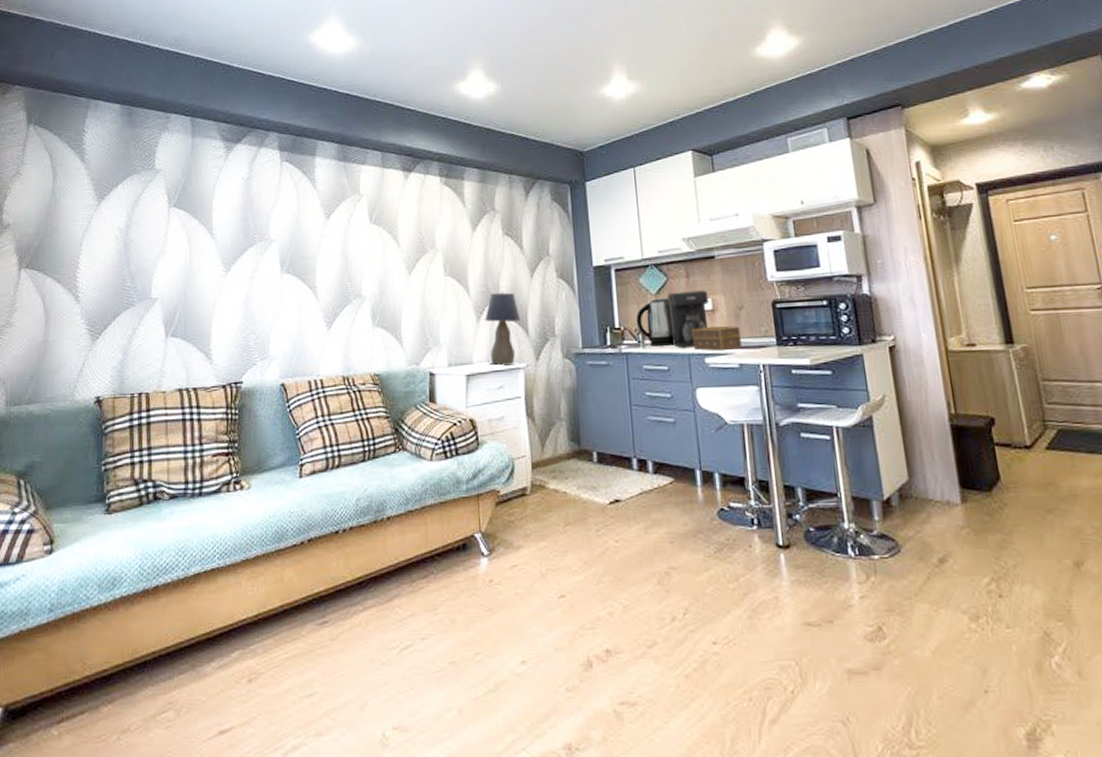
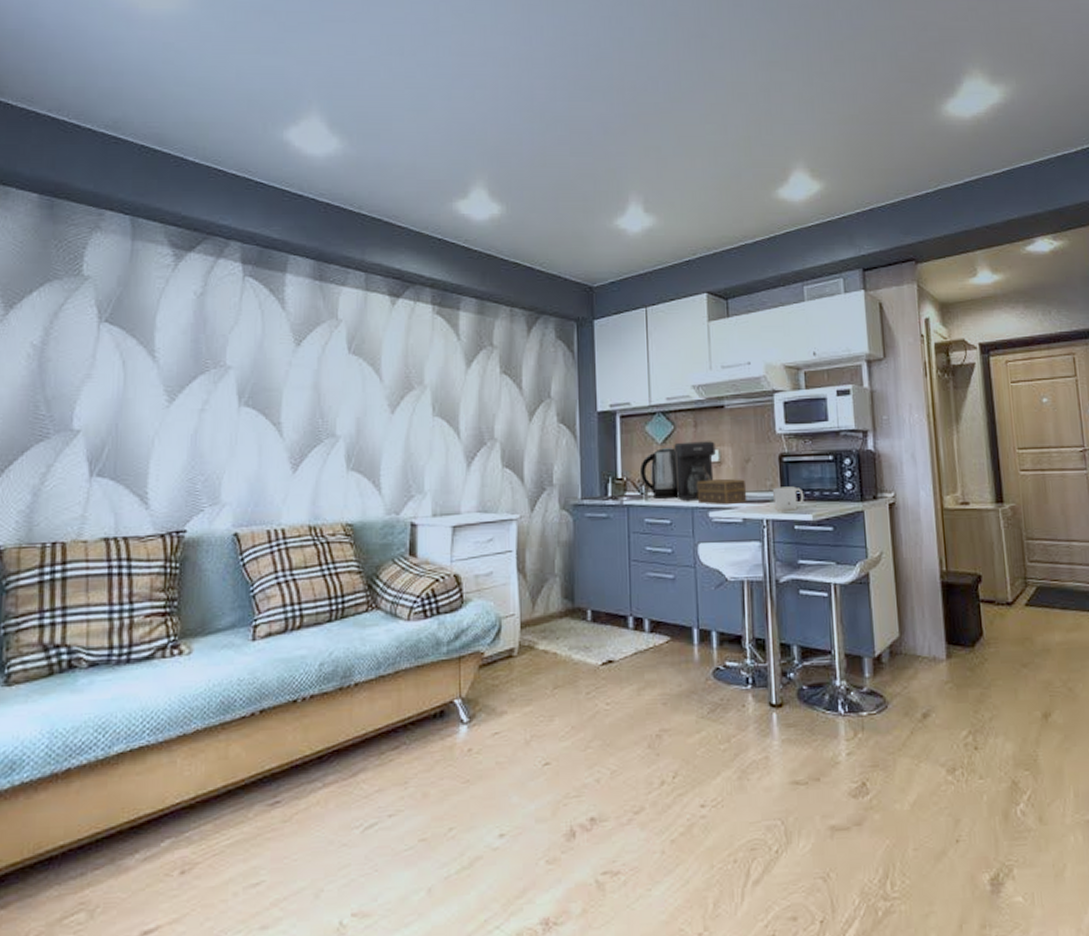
table lamp: present [485,291,521,366] -> none [476,435,516,517]
mug: none [767,332,800,358] -> present [772,486,804,513]

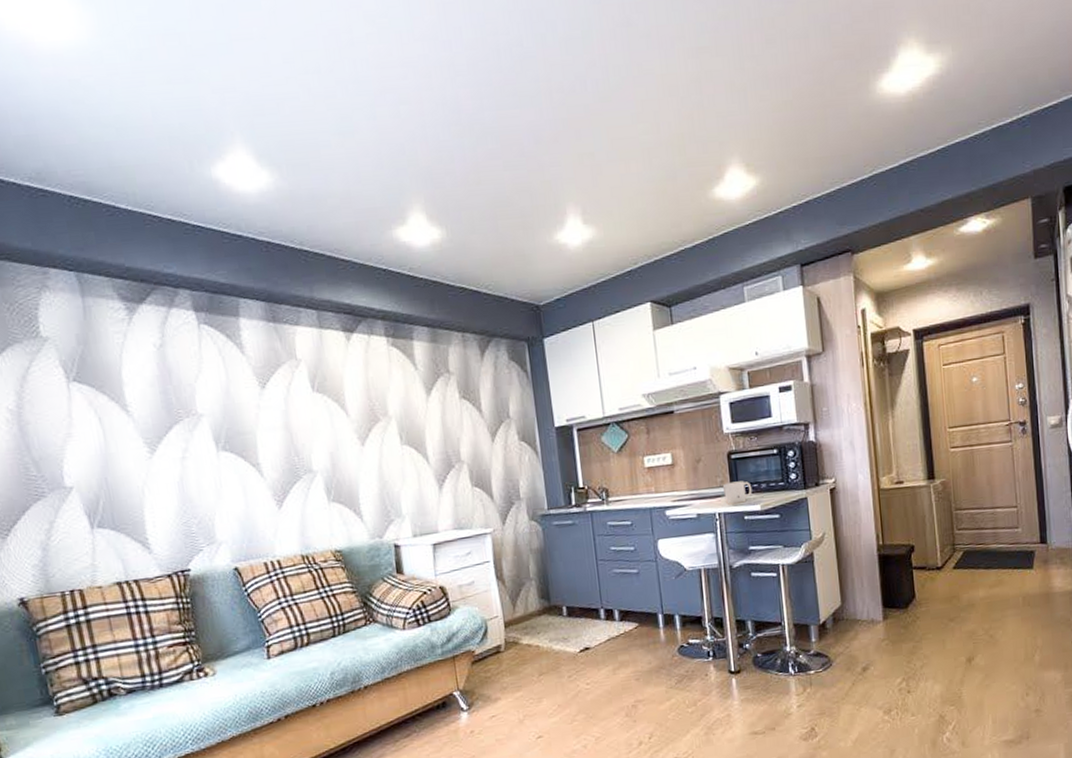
kettle: present [640,448,679,500] -> none [599,455,637,504]
coffee maker: present [674,441,716,502] -> none [629,445,669,504]
decorative box: present [696,478,747,506] -> none [652,478,700,505]

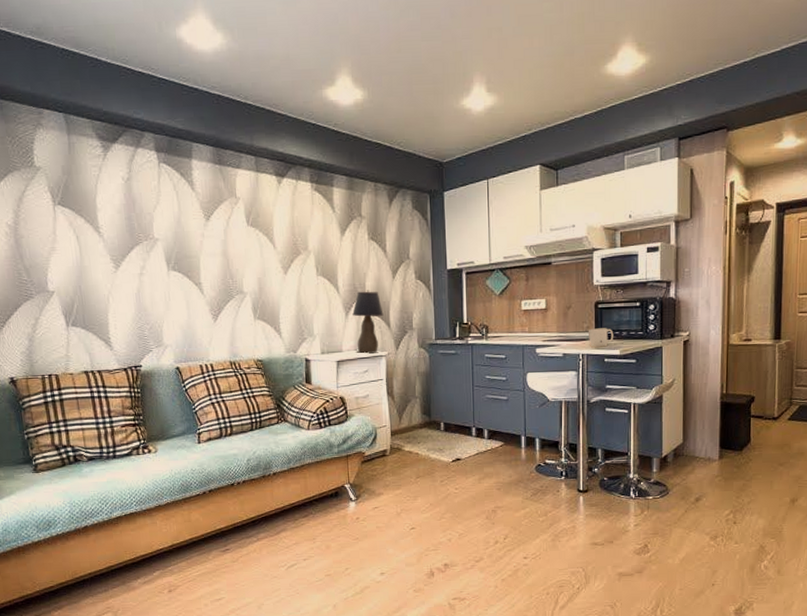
table lamp: none [447,457,485,534] -> present [352,290,384,354]

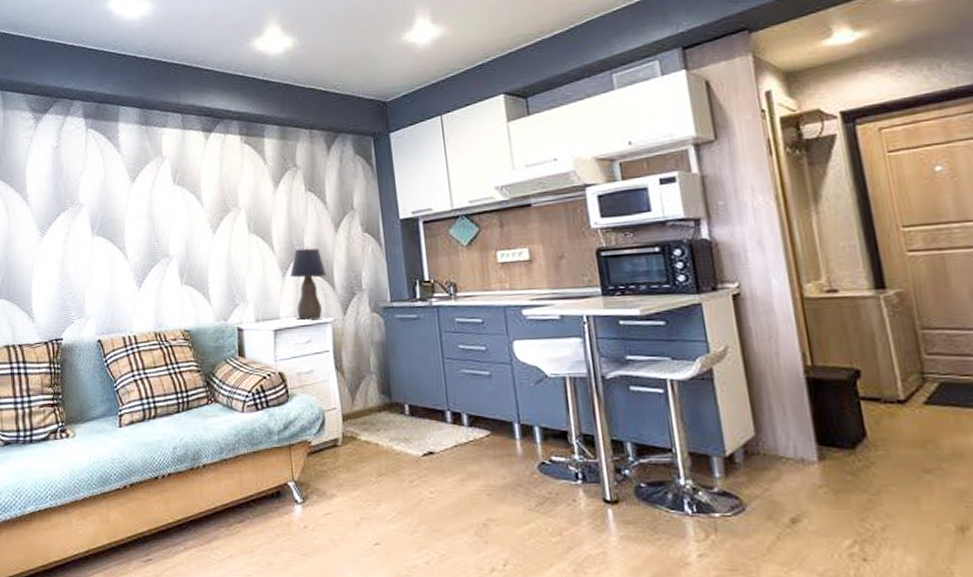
mug: present [588,328,614,349] -> none [590,281,629,308]

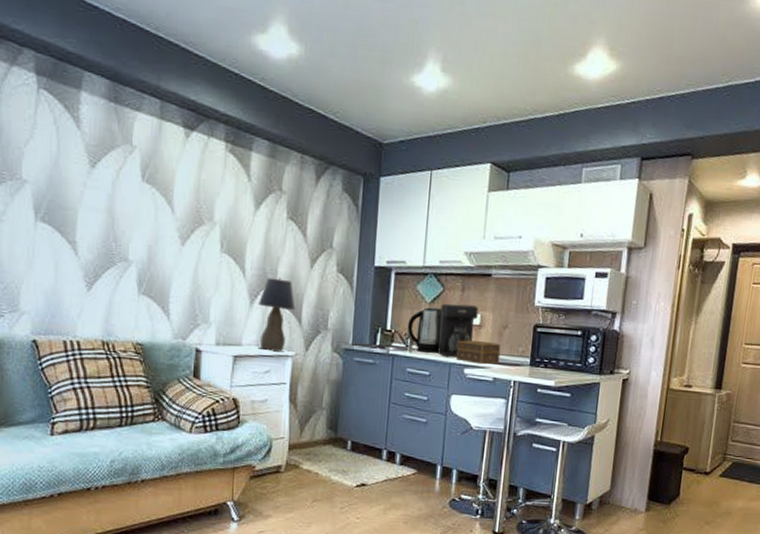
kettle: none [447,249,489,300] -> present [408,307,442,354]
coffee maker: none [480,240,525,301] -> present [437,303,479,359]
decorative box: none [506,276,564,303] -> present [456,340,501,365]

